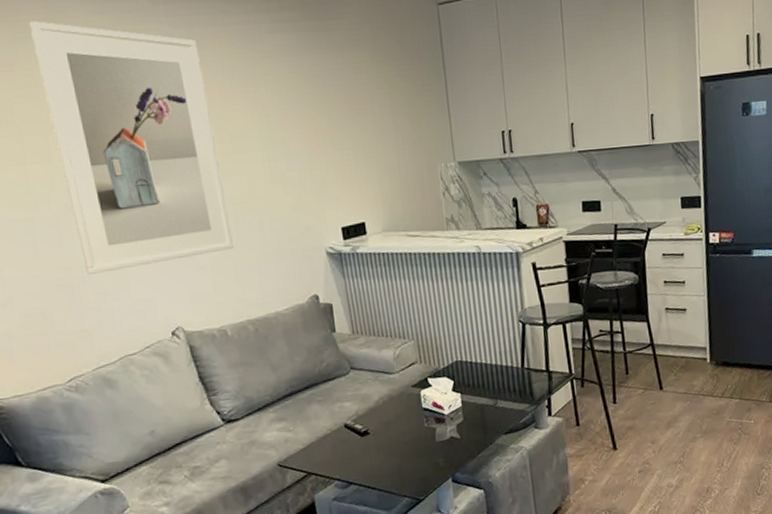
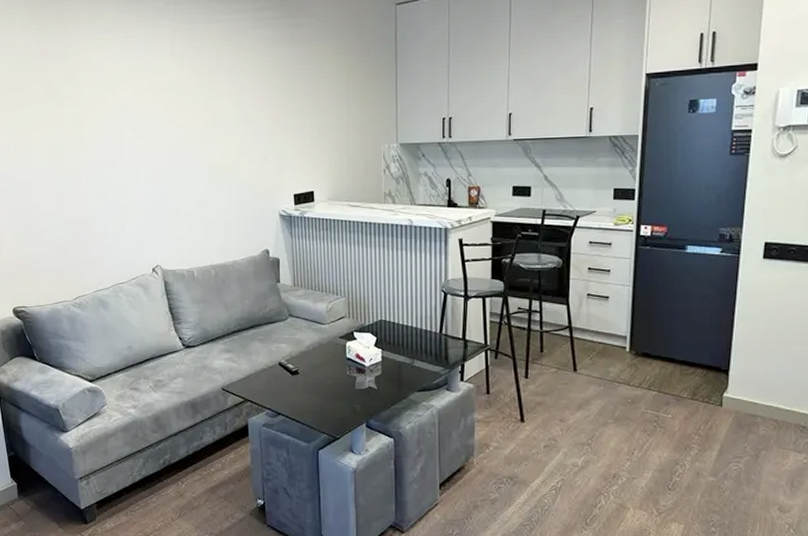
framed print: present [28,21,233,274] -> none [77,18,206,217]

